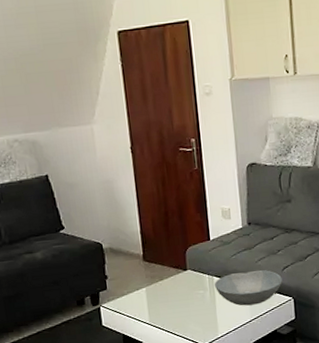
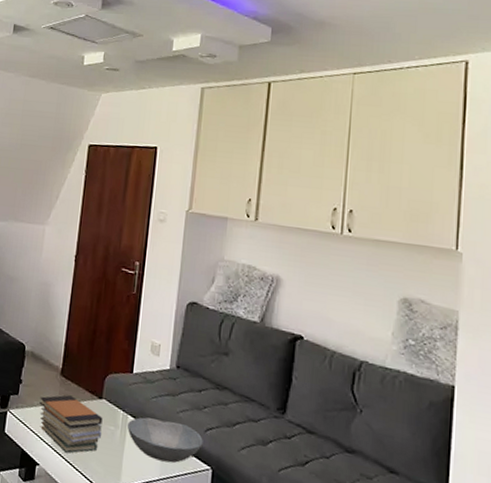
book stack: none [128,275,193,325] -> present [39,395,103,453]

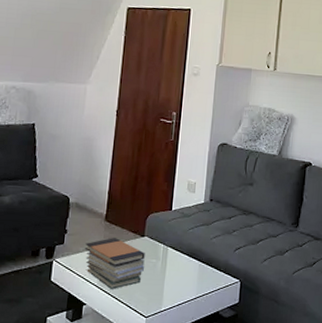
bowl: present [126,417,203,463] -> none [167,247,233,282]

